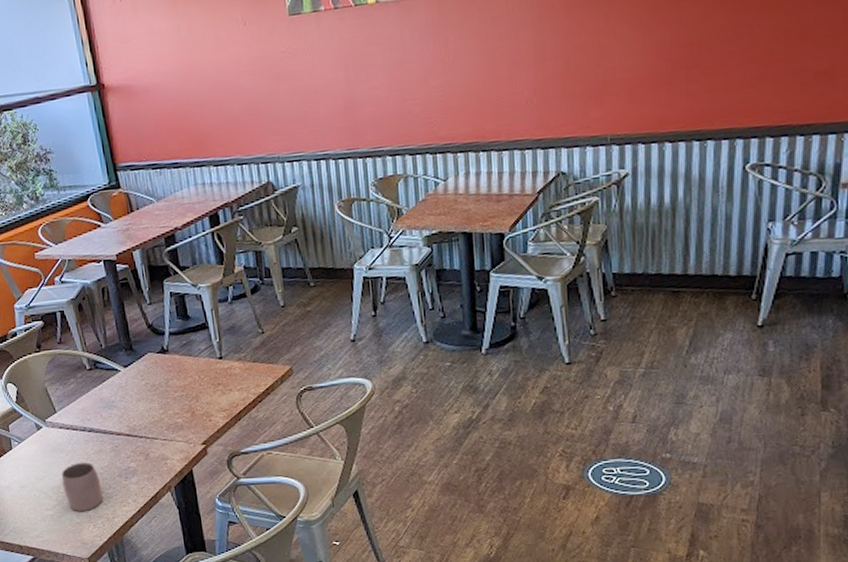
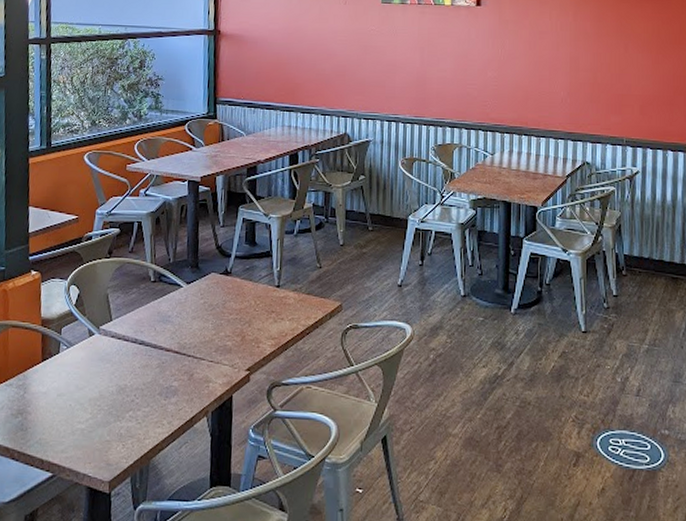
mug: present [61,462,103,512] -> none [100,376,140,429]

